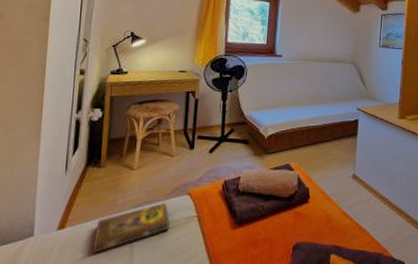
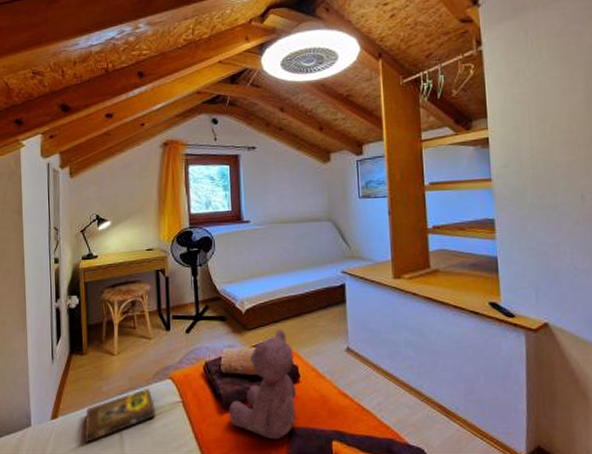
teddy bear: none [241,155,307,253] -> present [229,329,297,440]

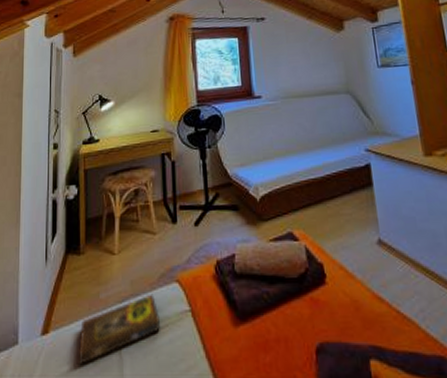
teddy bear: present [229,329,297,440] -> none [245,218,324,359]

